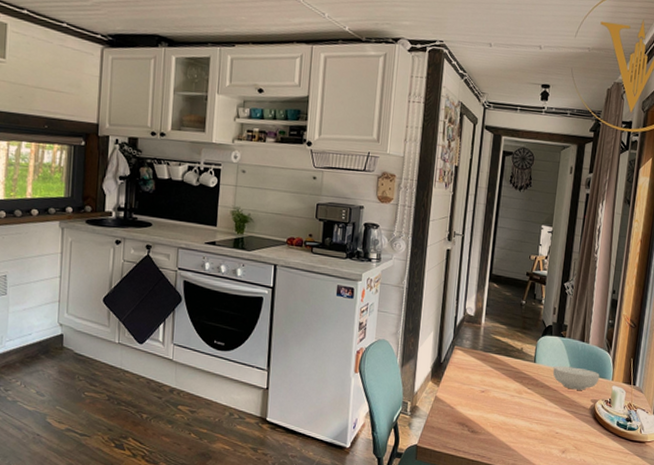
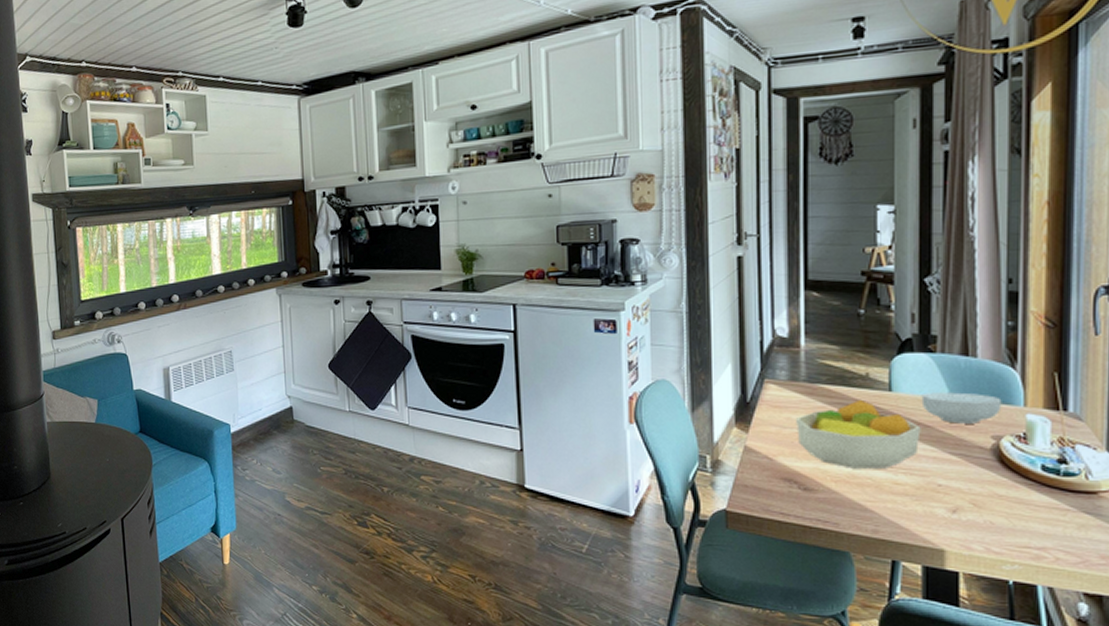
fruit bowl: none [472,367,551,419] -> present [796,399,921,469]

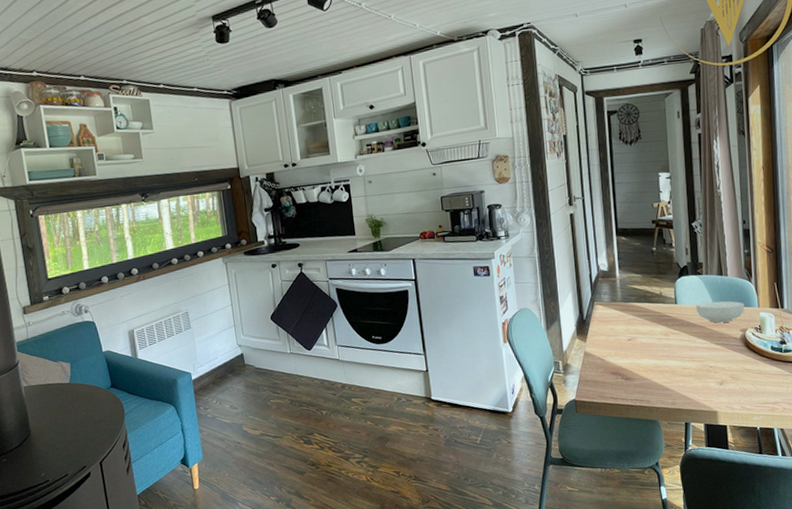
fruit bowl: present [796,399,921,469] -> none [617,311,697,361]

